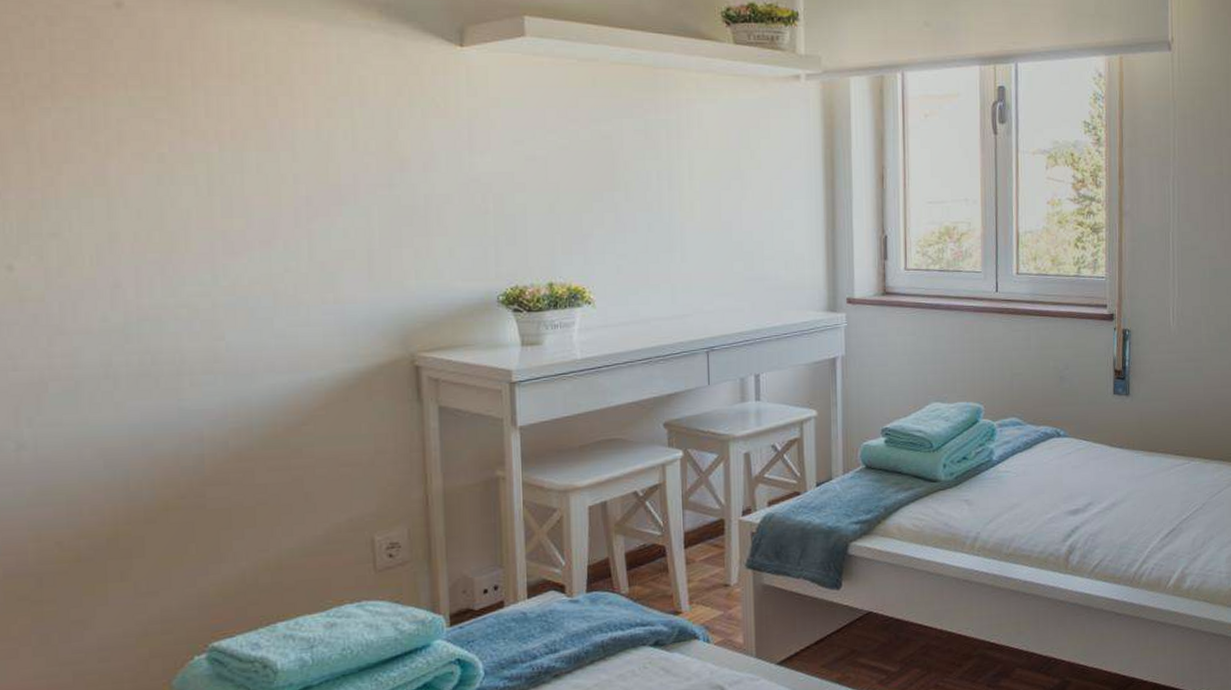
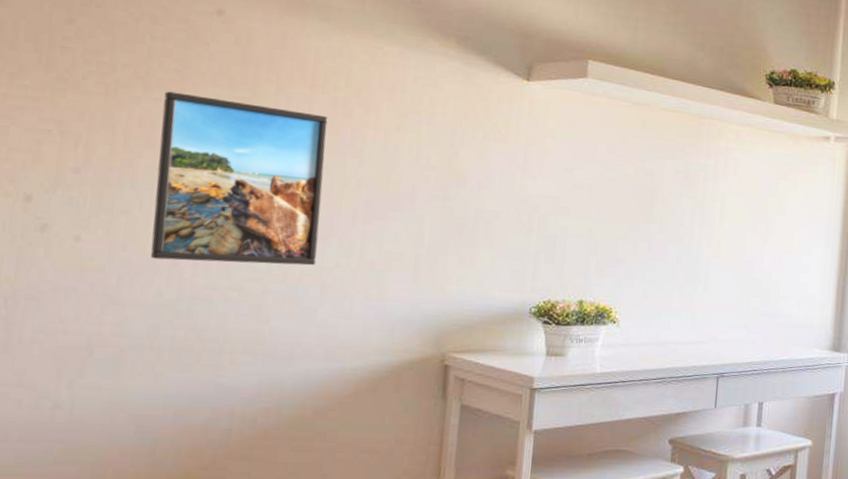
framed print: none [75,98,264,282] -> present [150,91,328,266]

